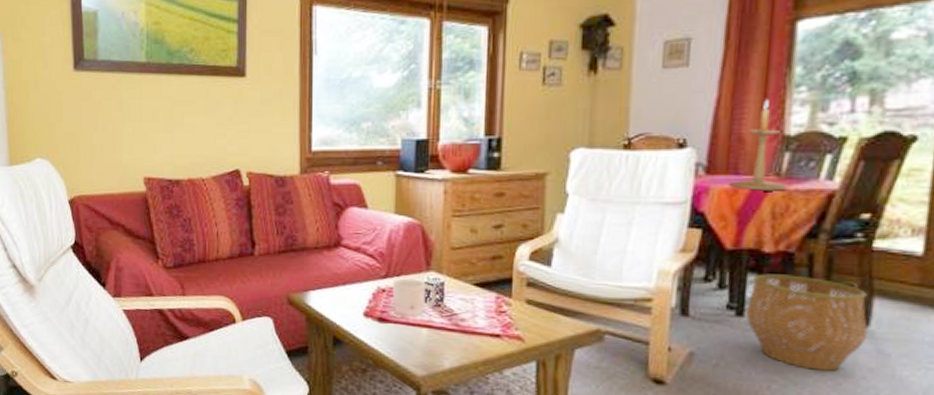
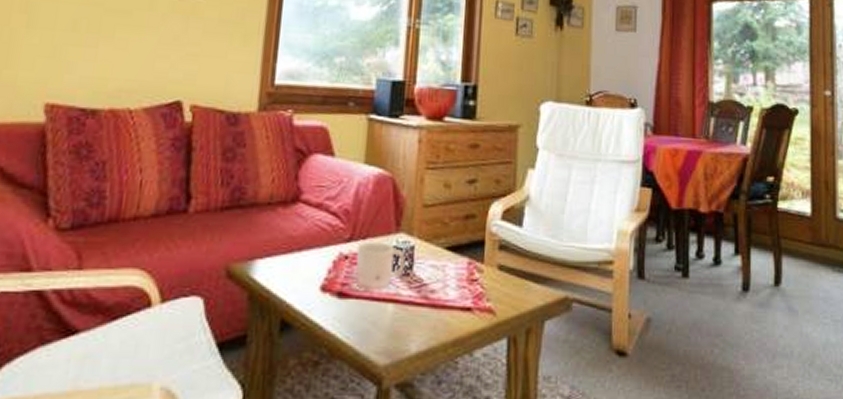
candlestick: present [729,99,788,191] -> none [671,68,715,154]
basket: present [745,273,868,371] -> none [690,233,781,331]

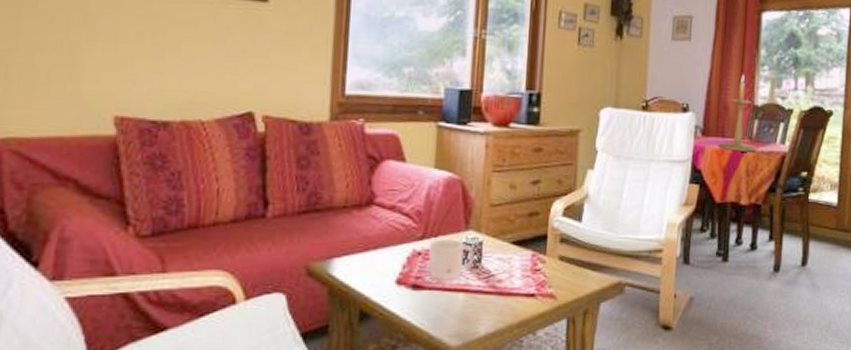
candlestick: none [671,68,715,154] -> present [718,74,757,152]

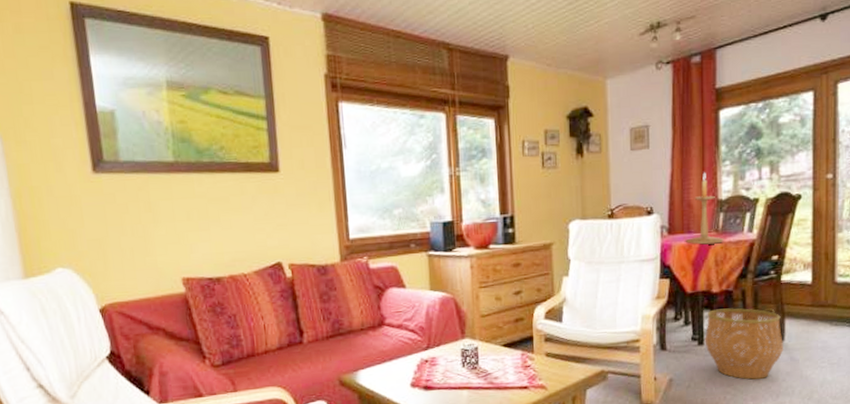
mug: present [427,239,475,284] -> none [433,347,472,384]
basket: none [729,223,807,305] -> present [705,308,784,380]

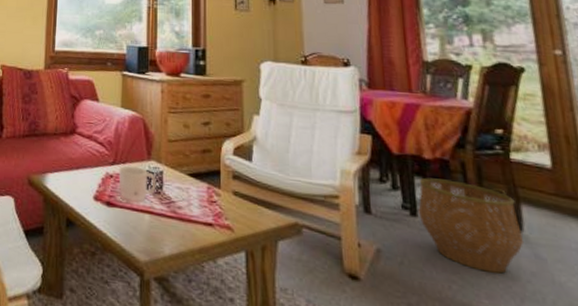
mug: none [433,347,472,384] -> present [118,165,157,204]
candlestick: present [685,172,724,245] -> none [387,32,434,107]

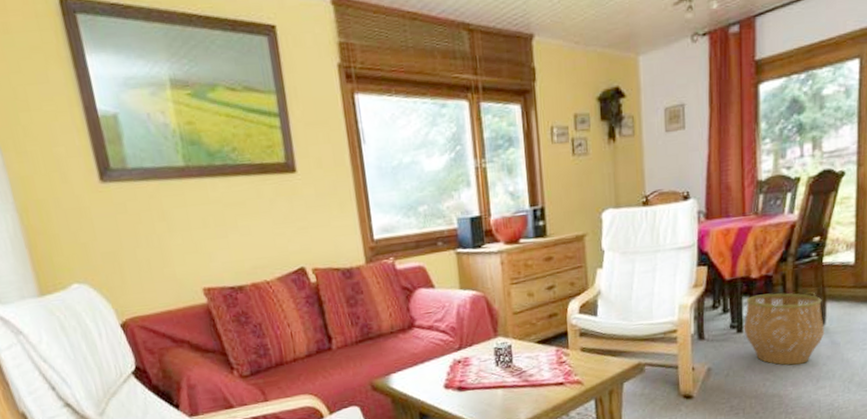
mug: present [118,165,157,204] -> none [466,346,506,384]

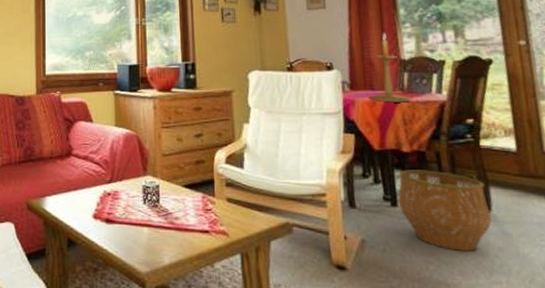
candlestick: none [723,152,764,229] -> present [368,33,411,102]

